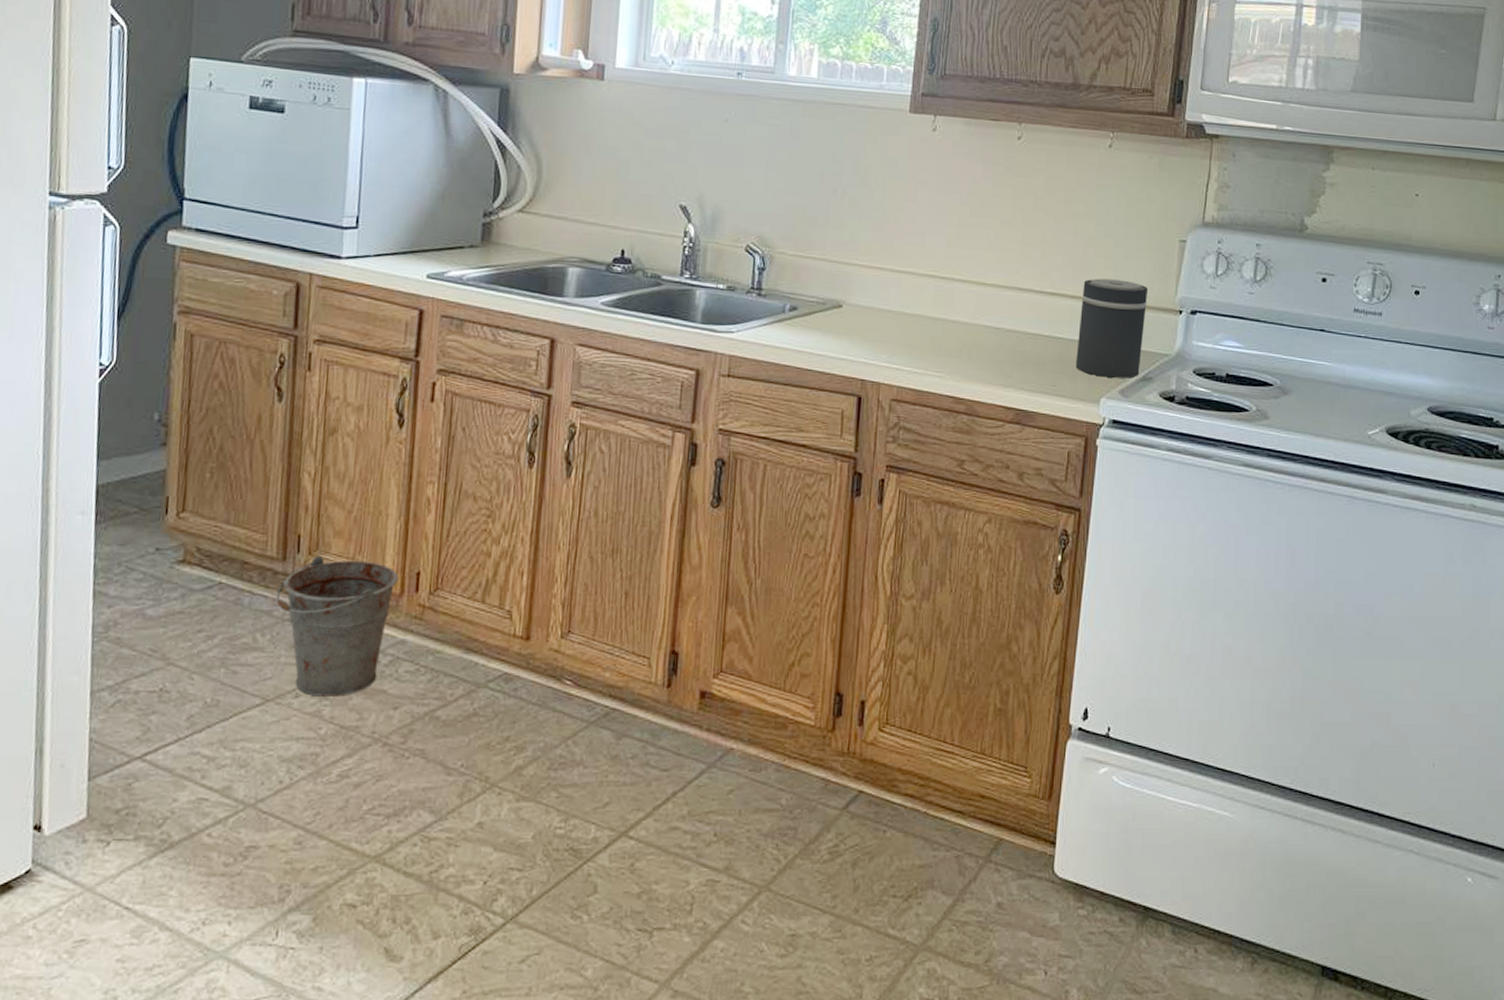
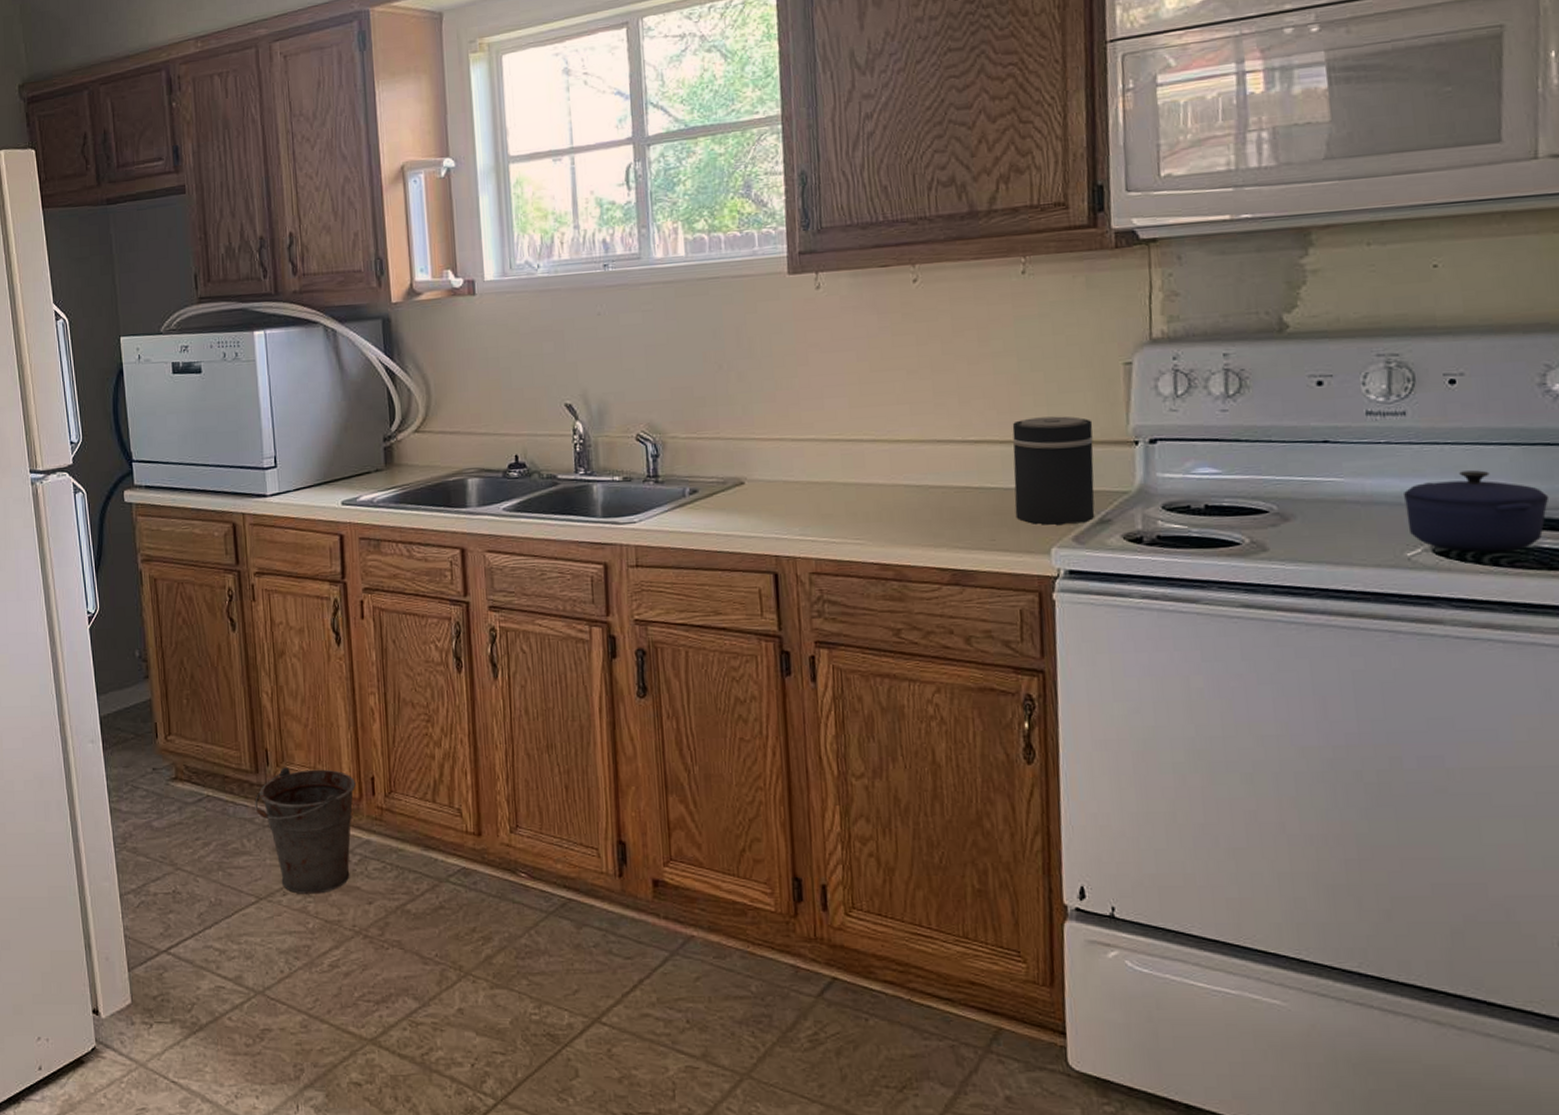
cooking pot: none [1372,367,1471,438] -> present [1404,469,1550,553]

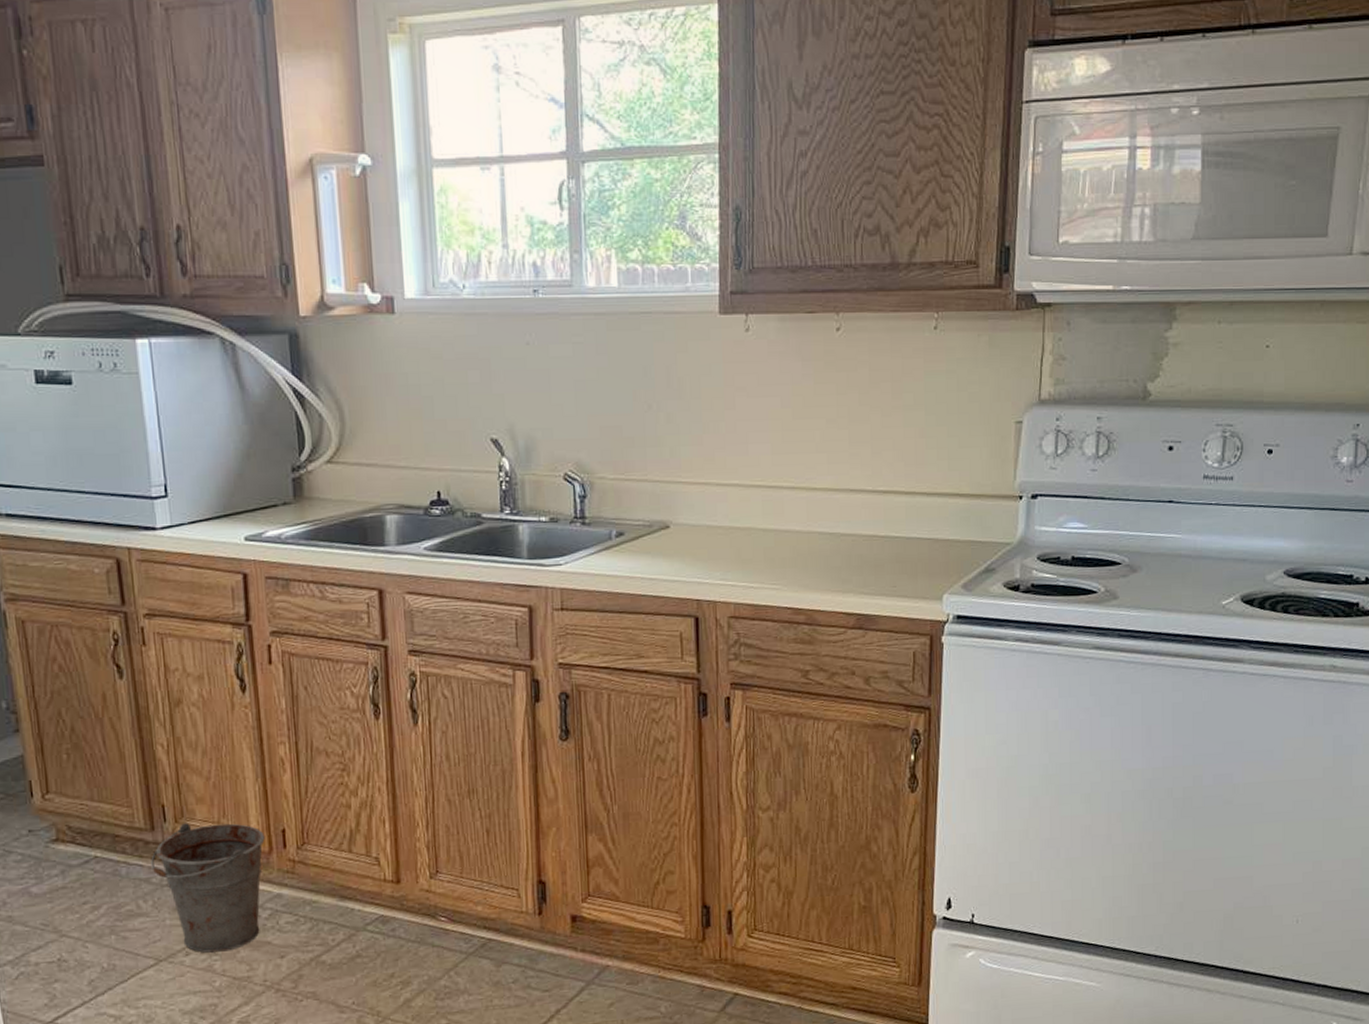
cylinder: present [1012,416,1095,525] -> none [914,470,986,573]
cooking pot: present [1404,469,1550,553] -> none [1225,529,1329,602]

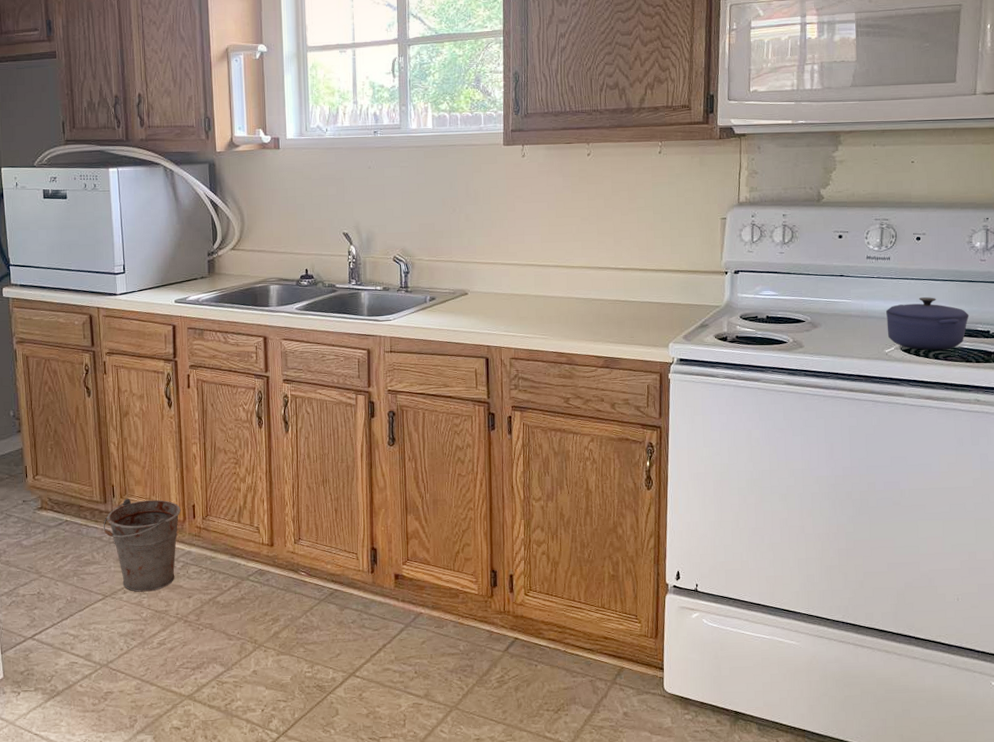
cooking pot: none [1225,529,1329,602] -> present [886,296,969,351]

